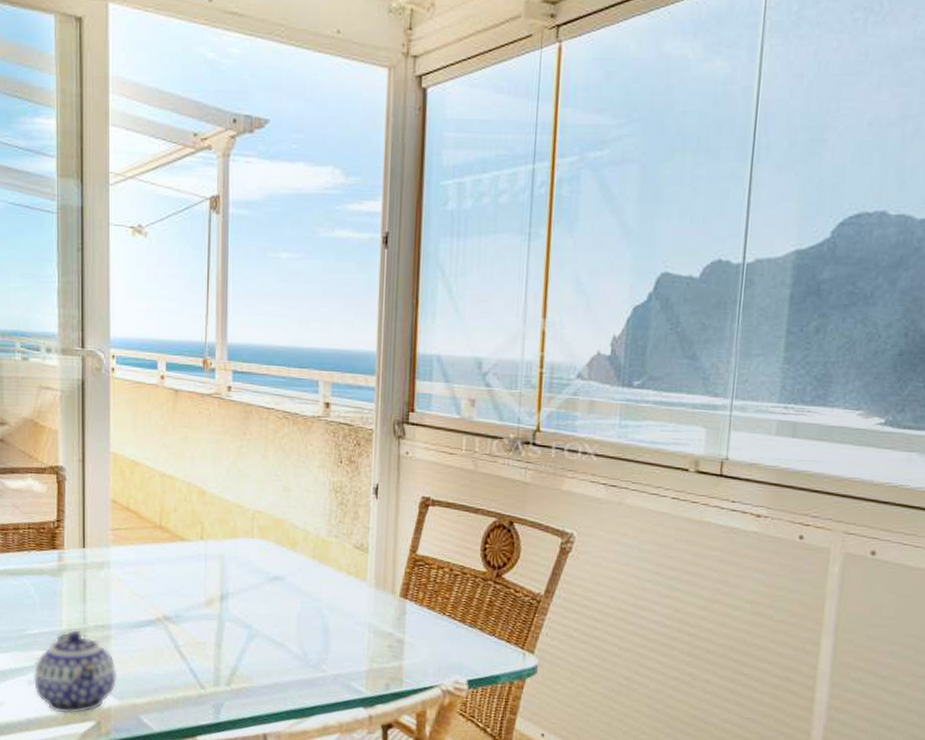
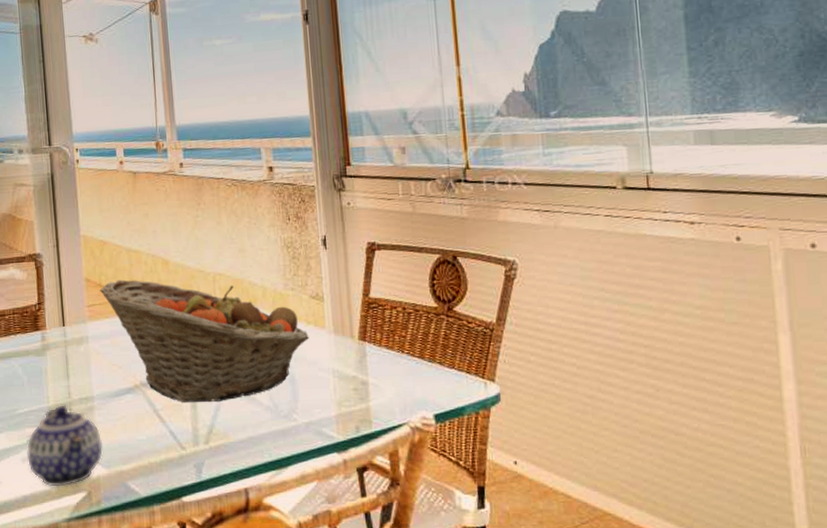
fruit basket: none [127,505,348,644] -> present [100,279,309,402]

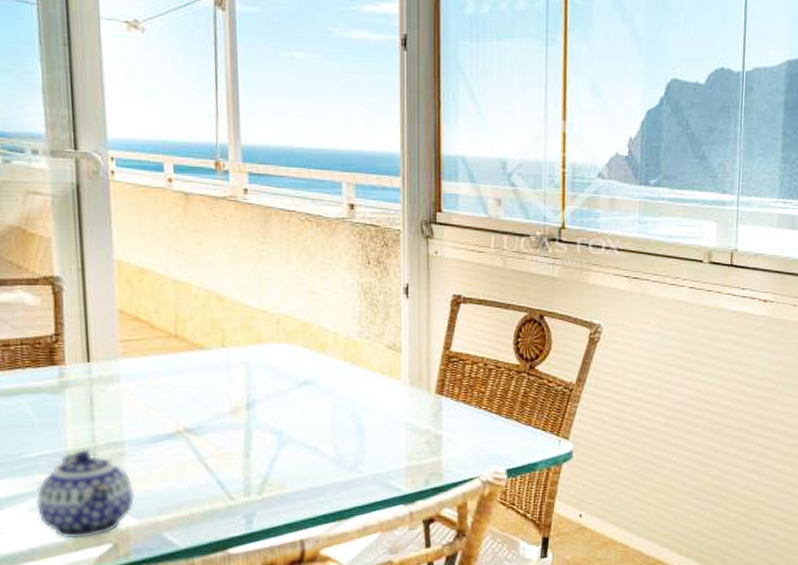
fruit basket: present [100,279,309,402] -> none [137,314,382,451]

